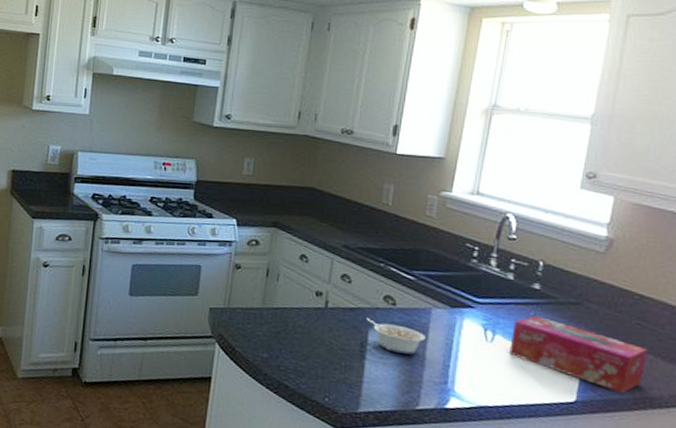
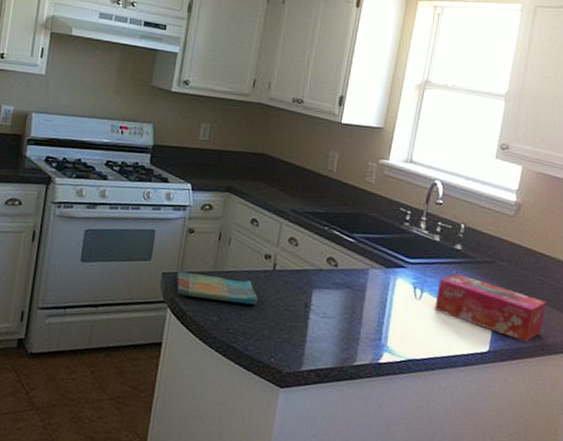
dish towel: none [224,307,310,343] -> present [176,271,259,305]
legume: present [366,318,425,355] -> none [311,280,363,313]

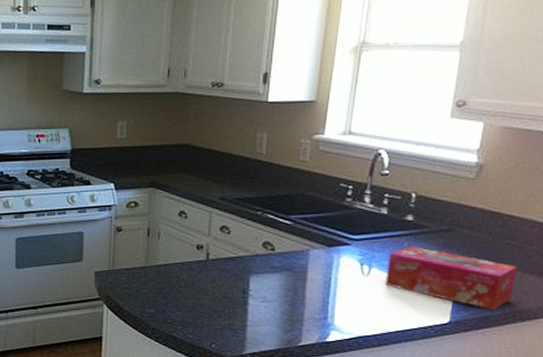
dish towel: present [176,271,259,305] -> none [109,269,194,295]

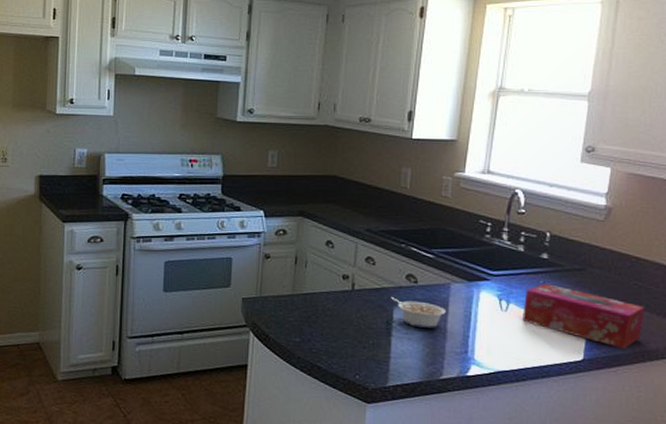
legume: none [247,266,304,295] -> present [391,297,446,328]

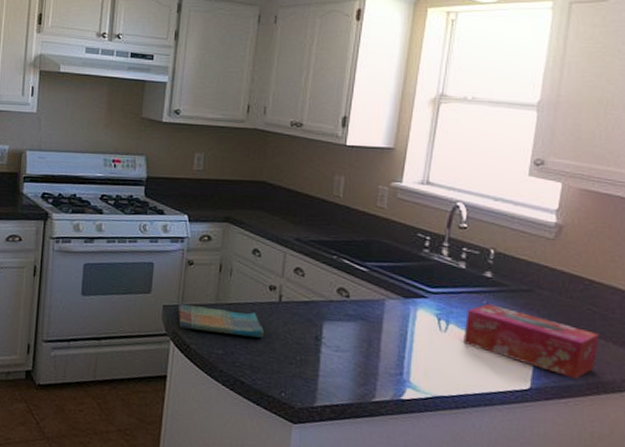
dish towel: none [256,296,339,325] -> present [177,303,265,338]
legume: present [391,297,446,328] -> none [321,311,380,347]

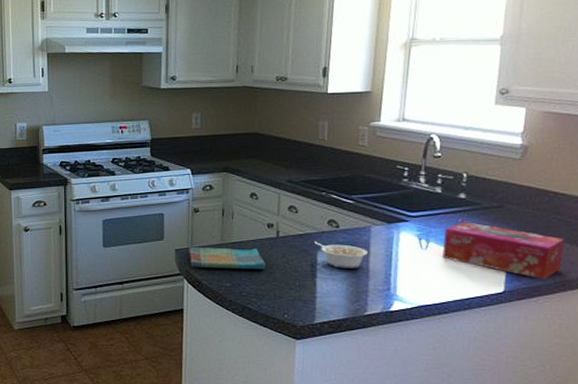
legume: none [321,311,380,347] -> present [314,242,368,268]

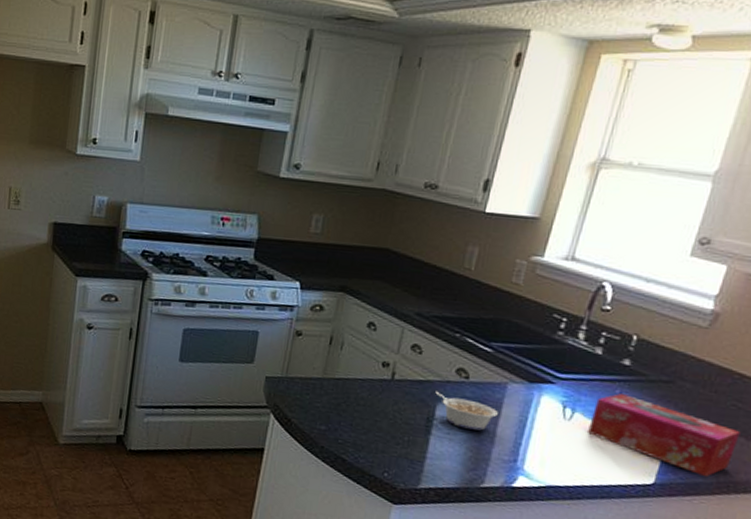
dish towel: present [188,246,266,269] -> none [281,376,373,416]

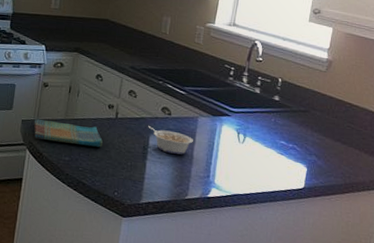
dish towel: none [281,376,373,416] -> present [33,118,103,147]
tissue box: present [588,394,740,478] -> none [256,121,355,181]

